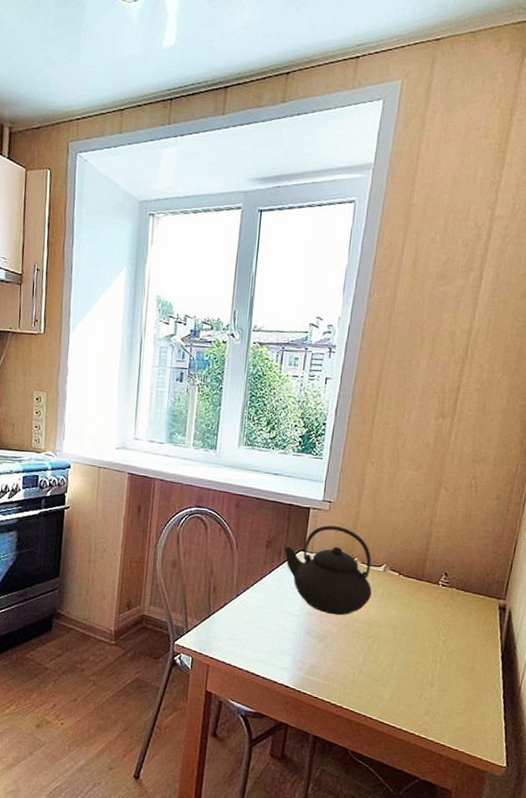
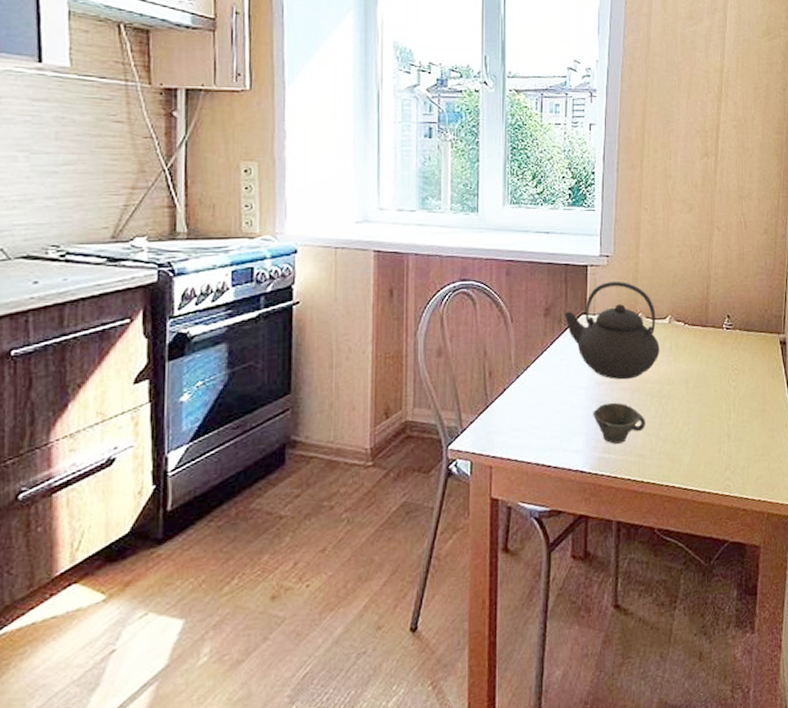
cup: none [301,632,350,670] -> present [593,402,645,444]

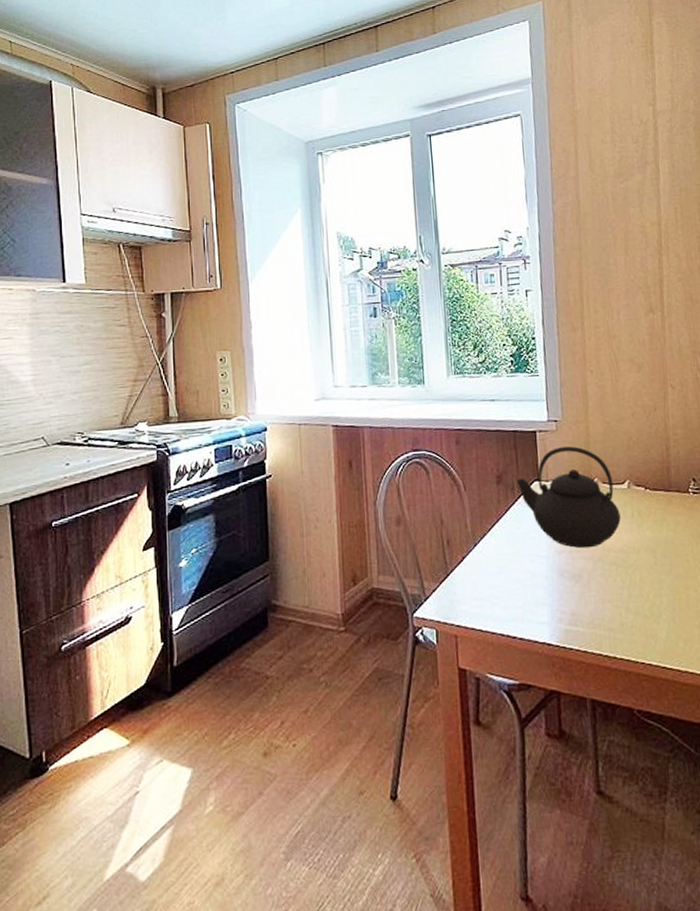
cup: present [593,402,645,444] -> none [555,572,613,616]

